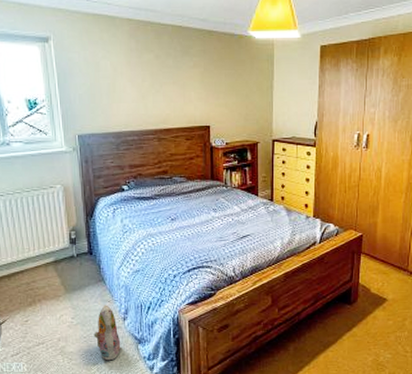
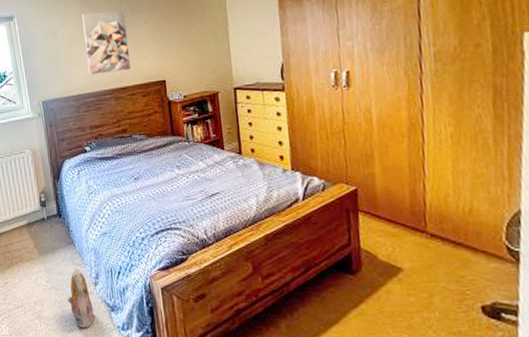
wall art: none [129,46,176,112] -> present [82,11,130,75]

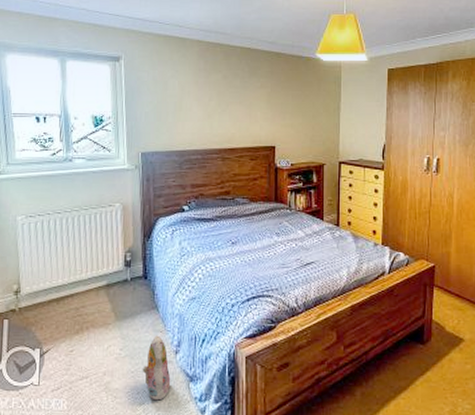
wall art: present [82,11,130,75] -> none [196,67,242,131]

